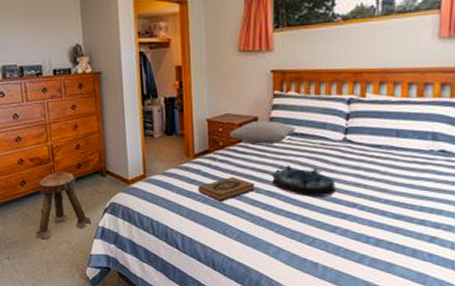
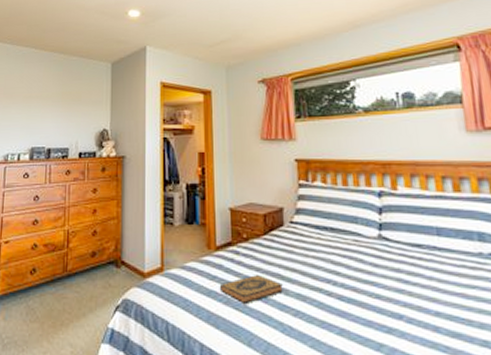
stool: present [35,173,92,240] -> none [38,261,101,341]
cushion: present [230,121,295,144] -> none [254,212,324,238]
serving tray: present [272,165,336,197] -> none [302,263,377,304]

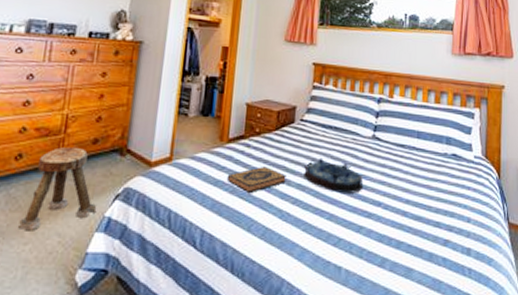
stool: none [38,261,101,341] -> present [19,147,97,231]
serving tray: none [302,263,377,304] -> present [304,157,364,193]

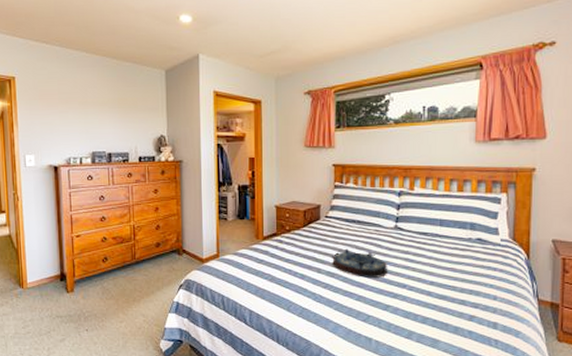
stool: present [19,147,97,231] -> none [114,251,167,313]
hardback book: present [226,167,286,194] -> none [265,258,316,281]

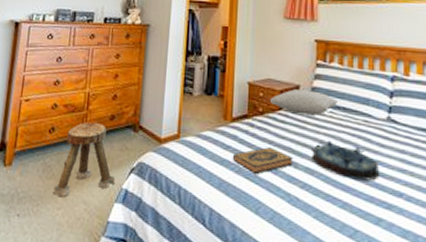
stool: none [114,251,167,313] -> present [53,122,116,198]
hardback book: none [265,258,316,281] -> present [232,147,293,175]
cushion: none [296,208,353,229] -> present [270,89,337,116]

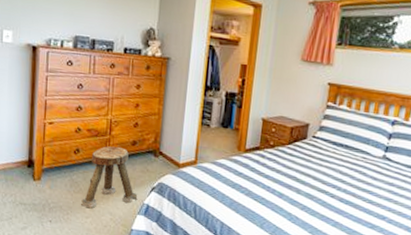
hardback book: present [232,147,293,175] -> none [243,175,297,197]
cushion: present [270,89,337,116] -> none [281,127,342,151]
serving tray: present [312,140,380,181] -> none [313,172,370,207]

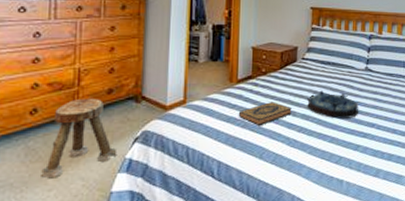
hardback book: none [243,175,297,197] -> present [238,102,292,127]
serving tray: none [313,172,370,207] -> present [307,90,359,119]

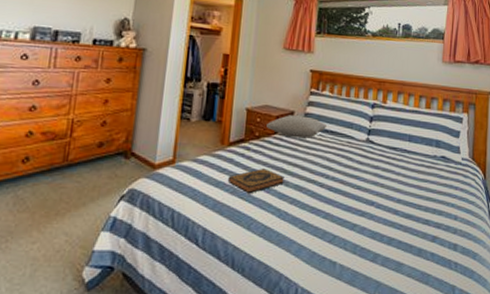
stool: present [41,99,118,179] -> none [27,151,103,231]
cushion: none [272,50,328,71] -> present [266,115,327,139]
serving tray: present [307,90,359,119] -> none [301,160,358,193]

